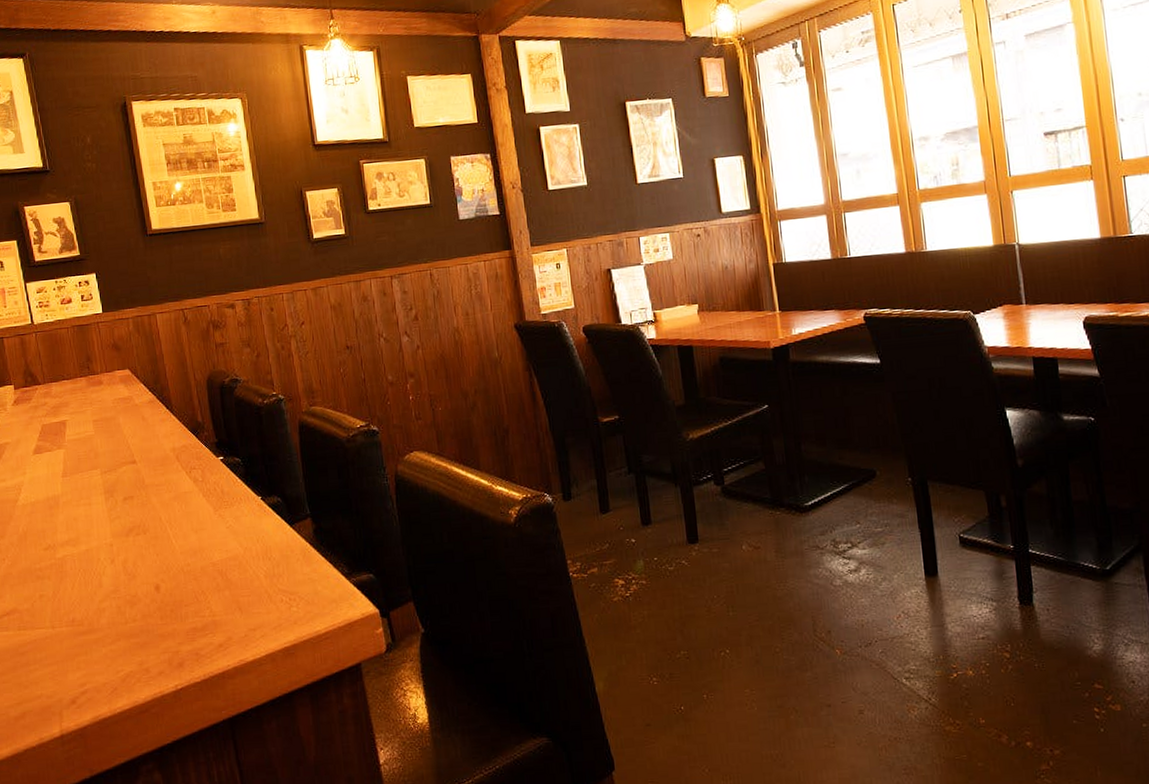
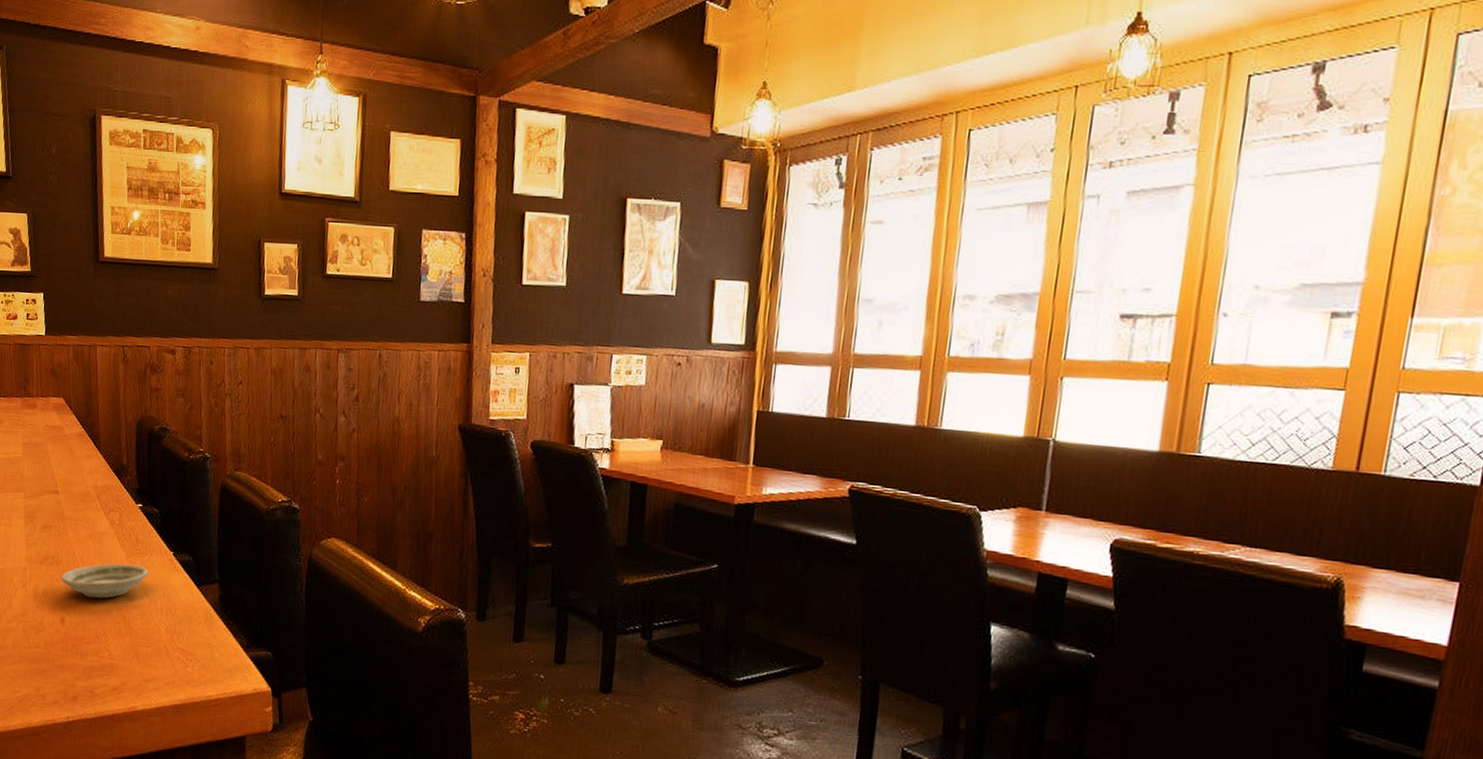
saucer: none [149,517,239,560] -> present [61,563,148,598]

